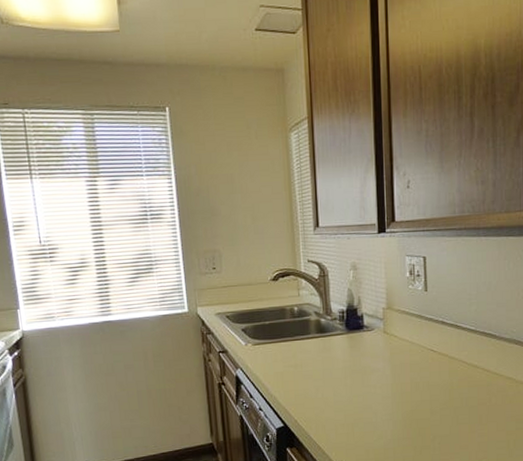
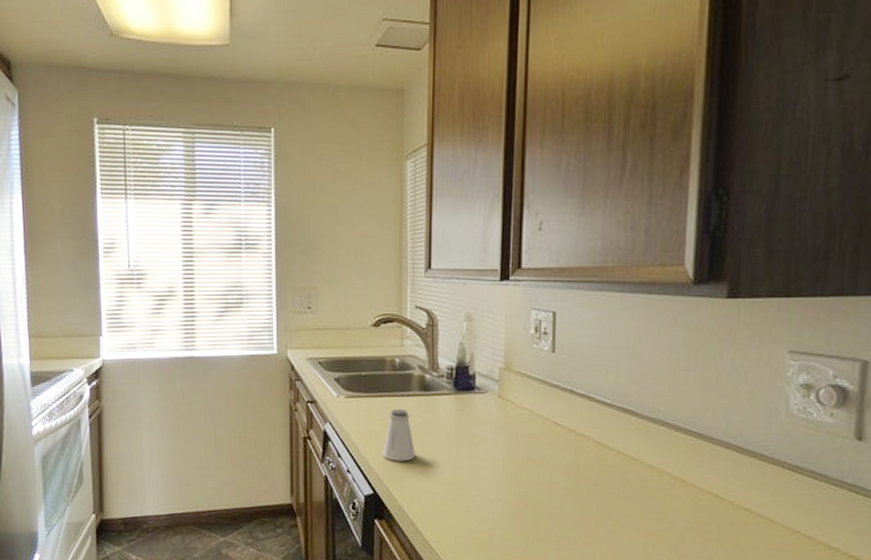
saltshaker: none [289,351,317,396] -> present [383,409,415,462]

